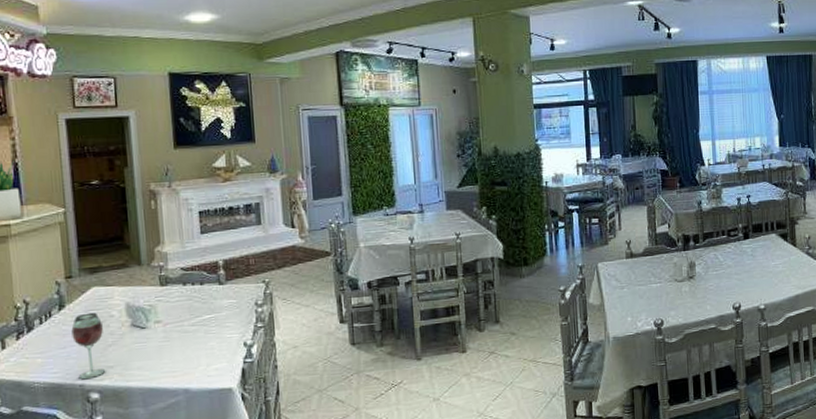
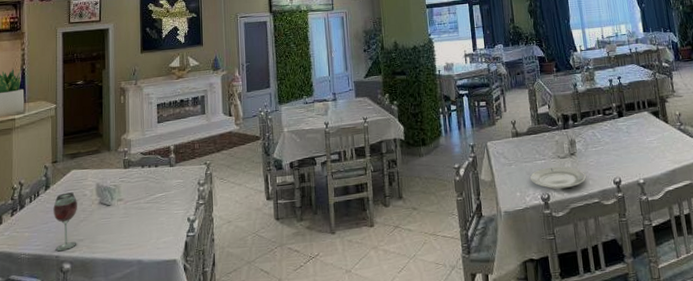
plate: none [643,290,704,315] -> present [529,166,586,190]

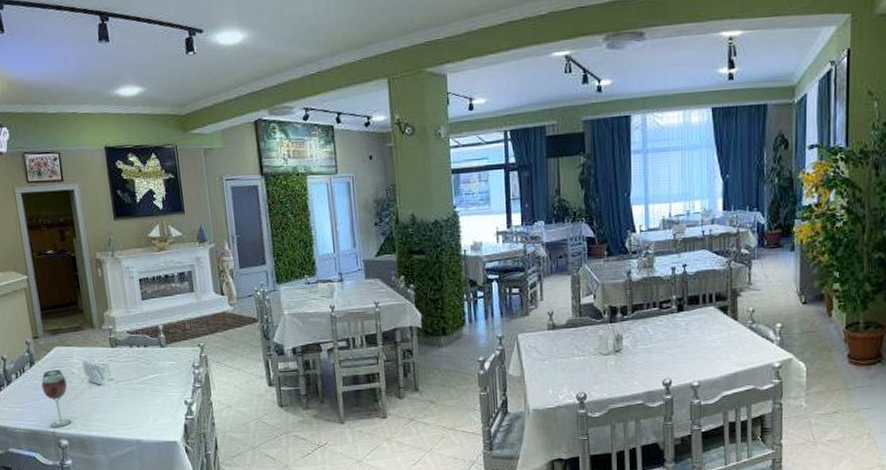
plate: present [529,166,586,190] -> none [565,364,630,389]

